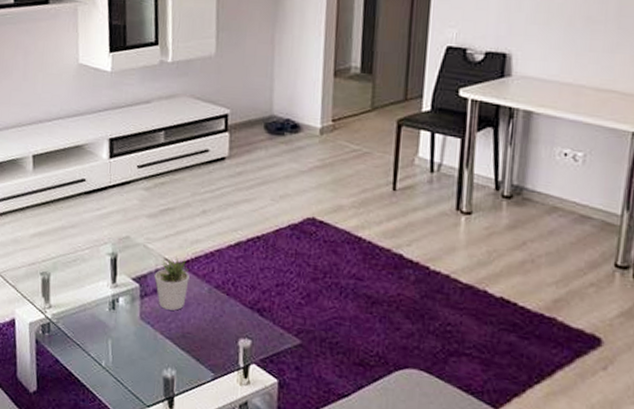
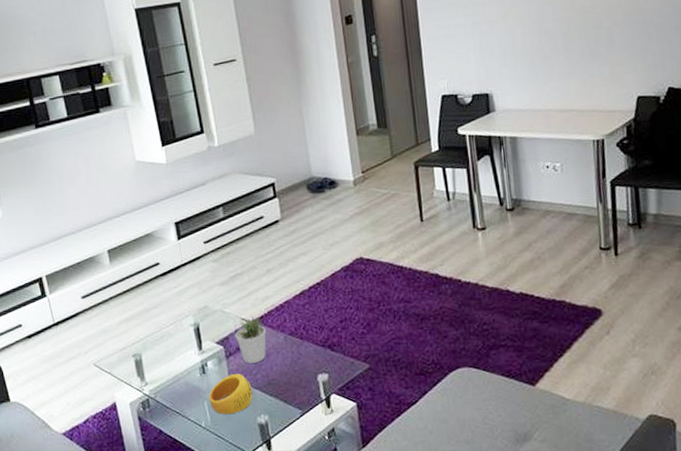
ring: none [114,316,163,360] -> present [208,373,253,415]

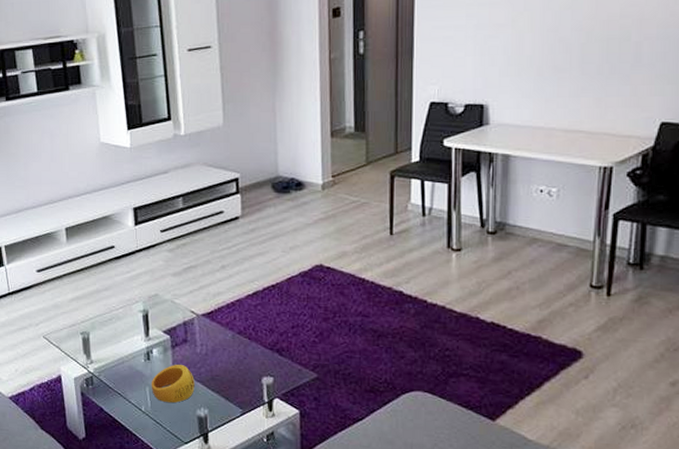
potted plant: present [235,313,266,364] -> none [183,307,214,357]

